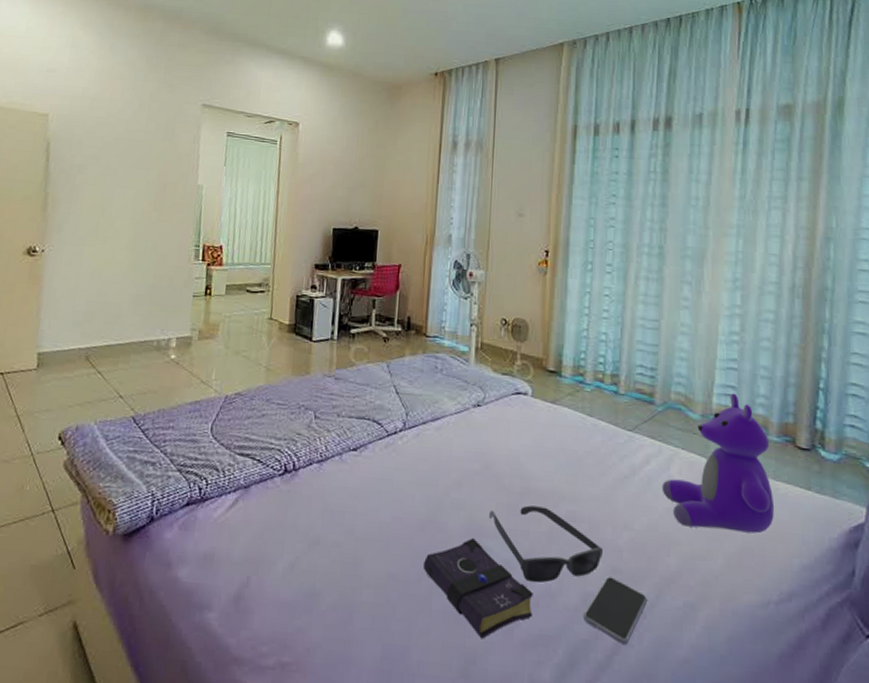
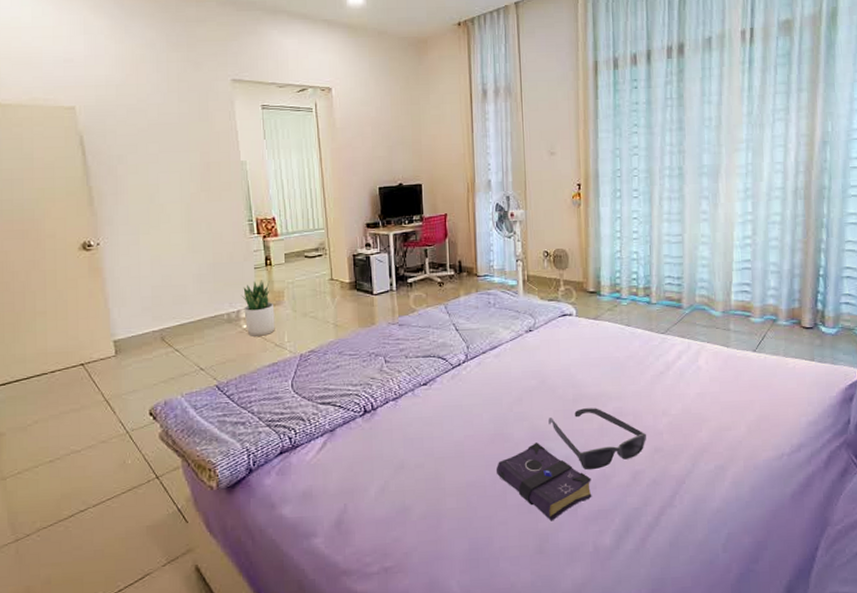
planter: none [174,309,207,370] -> present [241,280,275,337]
mobile phone: present [583,576,647,644] -> none [634,455,685,506]
stuffed bear: present [662,393,774,534] -> none [692,289,785,406]

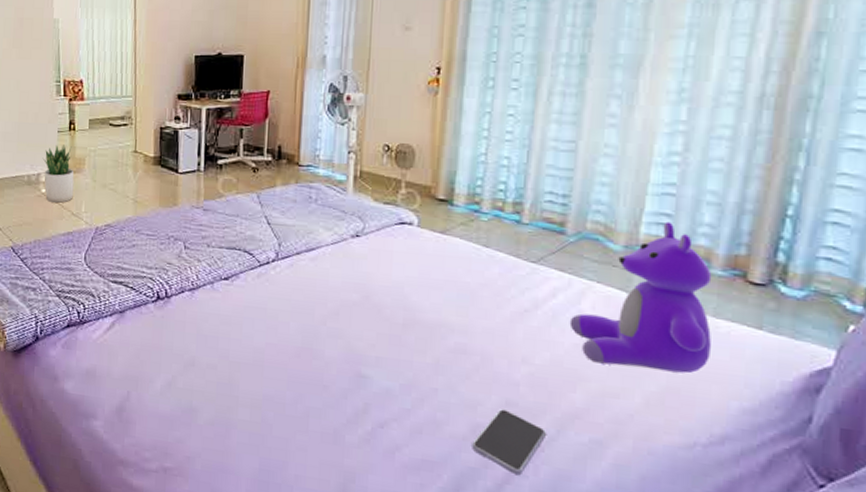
book: present [495,443,592,521] -> none [299,366,417,460]
glasses: present [548,408,646,471] -> none [369,336,496,412]
mobile phone: none [634,455,685,506] -> present [472,409,546,474]
stuffed bear: none [692,289,785,406] -> present [569,221,712,374]

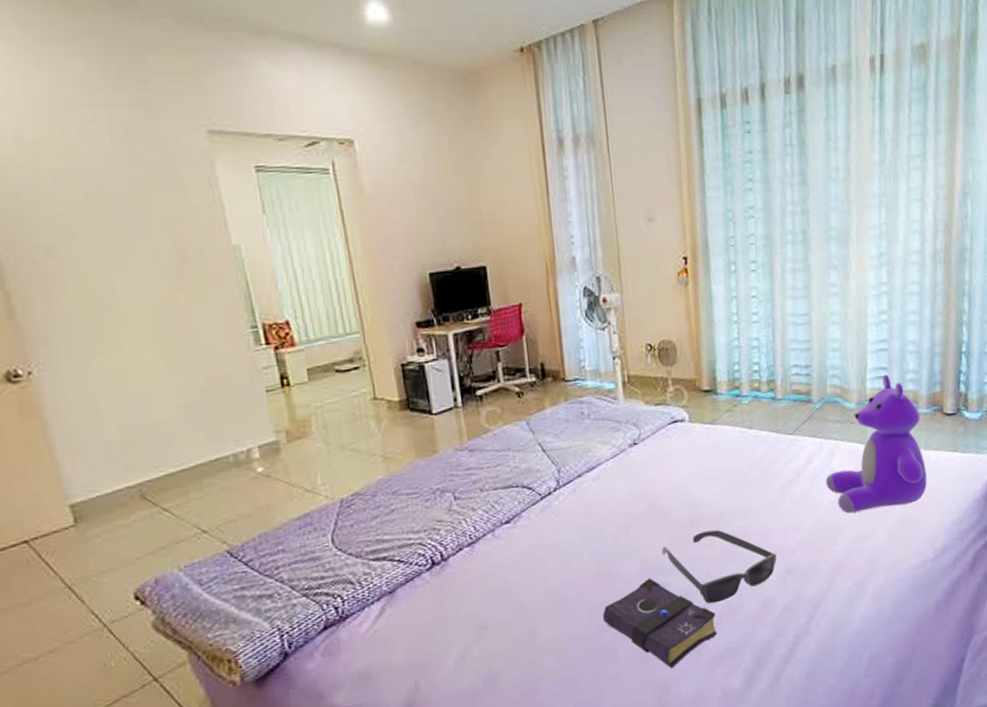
planter: present [42,144,74,203] -> none [250,406,303,482]
book: none [299,366,417,460] -> present [602,578,717,669]
glasses: none [369,336,496,412] -> present [662,529,777,604]
mobile phone: present [472,409,546,474] -> none [764,577,821,634]

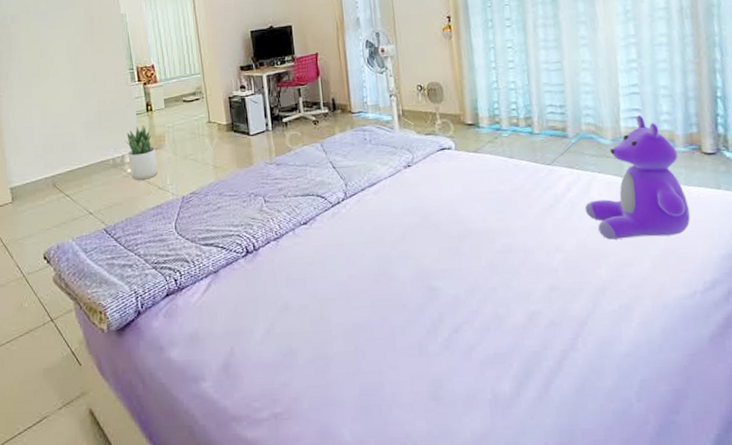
planter: none [250,406,303,482] -> present [125,125,158,180]
book: present [602,578,717,669] -> none [382,282,486,366]
glasses: present [662,529,777,604] -> none [434,244,541,311]

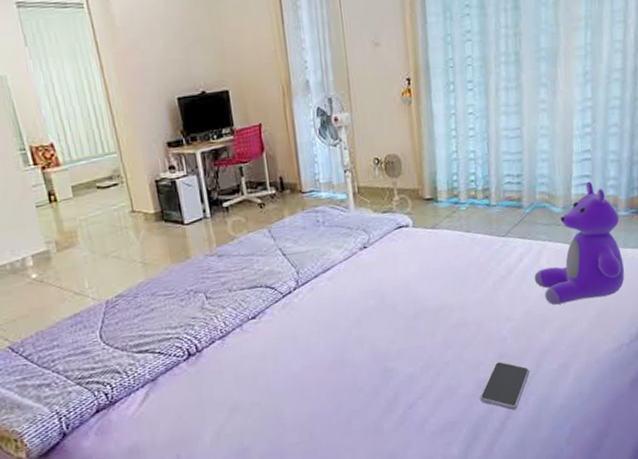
planter: present [125,125,158,180] -> none [23,220,72,287]
mobile phone: none [531,294,586,349] -> present [480,361,529,410]

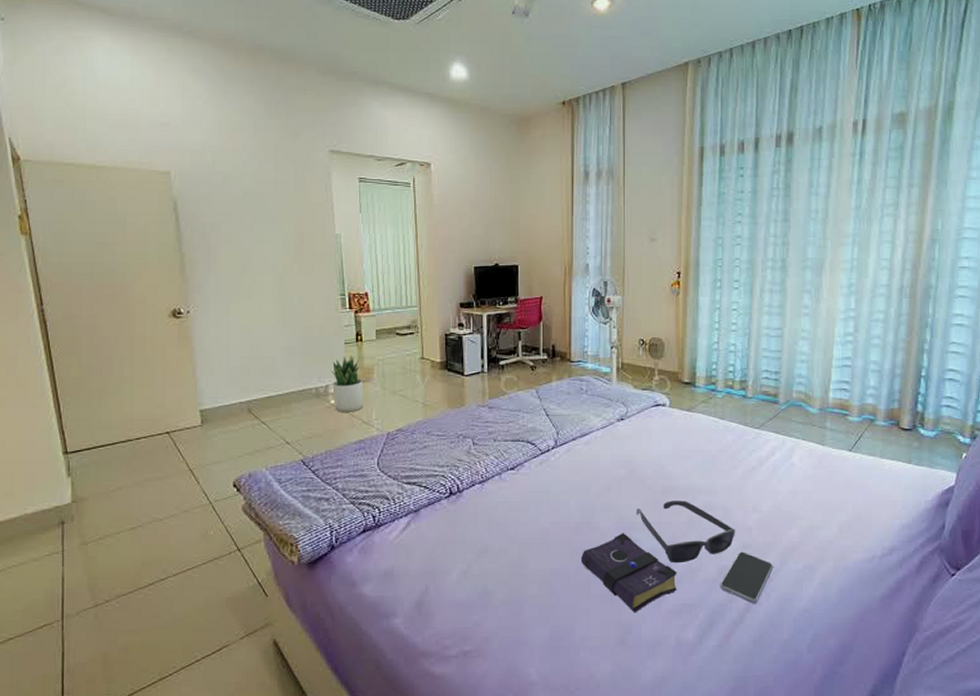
planter: none [23,220,72,287] -> present [330,355,364,412]
book: none [338,364,439,441] -> present [580,533,677,613]
glasses: none [390,321,491,386] -> present [636,501,735,564]
stuffed bear: present [534,181,624,305] -> none [785,387,880,504]

